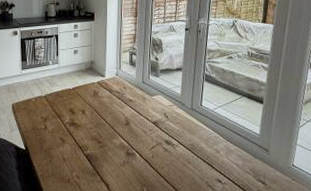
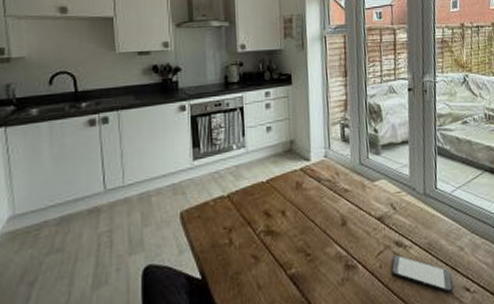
smartphone: none [160,150,208,182] -> present [391,254,453,293]

